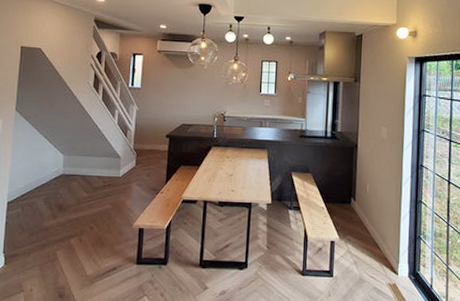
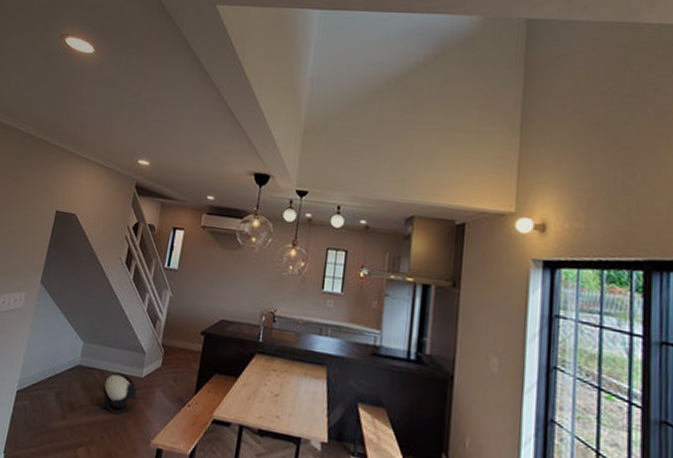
helmet: none [86,176,117,208] -> present [100,372,137,415]

